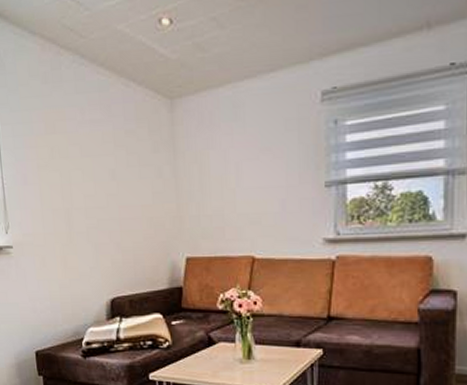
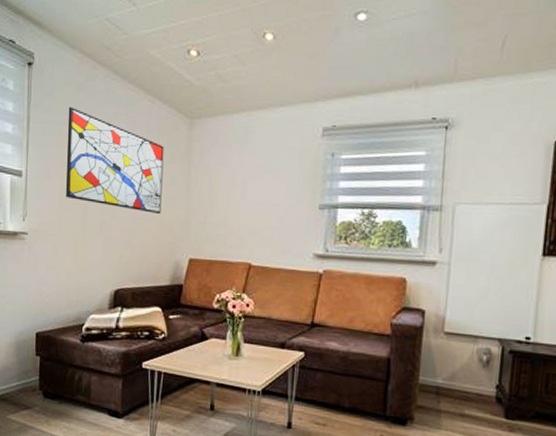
wall art: none [37,101,150,212] -> present [66,106,164,215]

